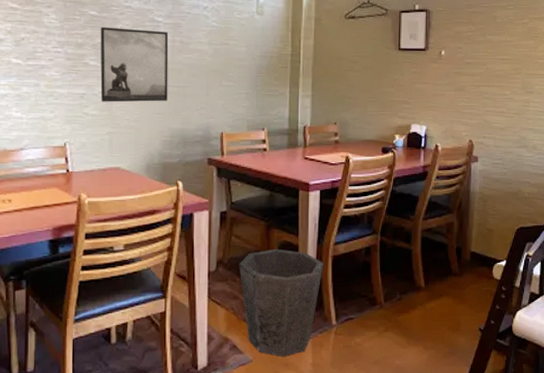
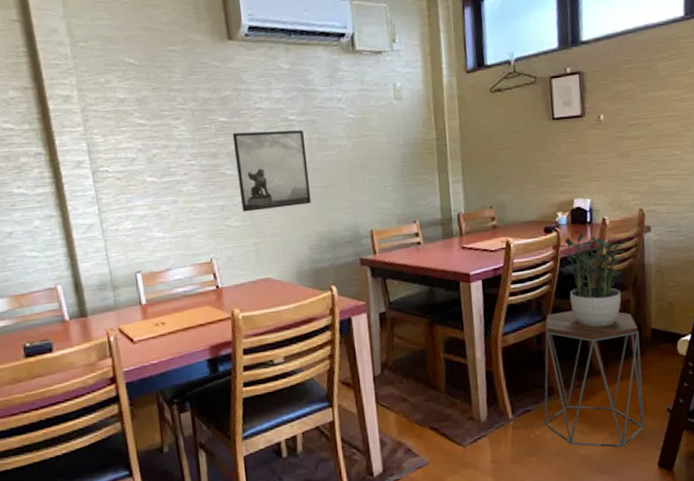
waste bin: present [239,249,324,357] -> none [404,345,494,456]
side table: none [365,228,459,362] -> present [544,311,645,448]
potted plant: none [391,155,459,246] -> present [556,232,630,327]

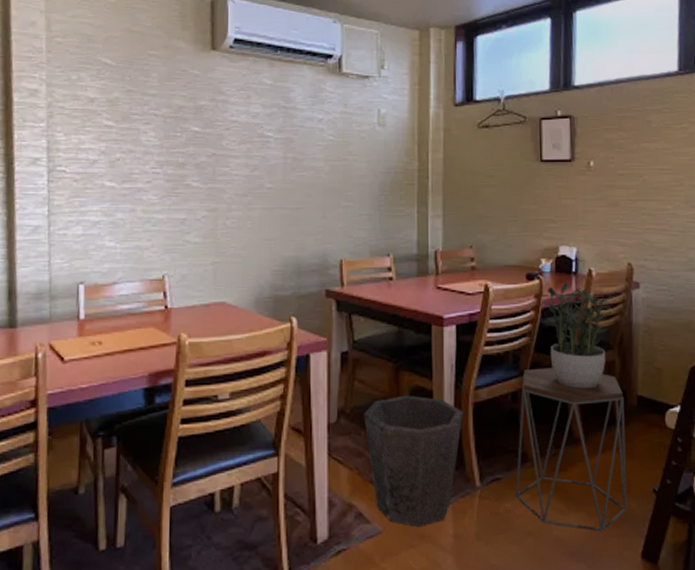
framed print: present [232,130,311,212] -> none [203,144,280,228]
waste bin: none [404,345,494,456] -> present [363,395,463,527]

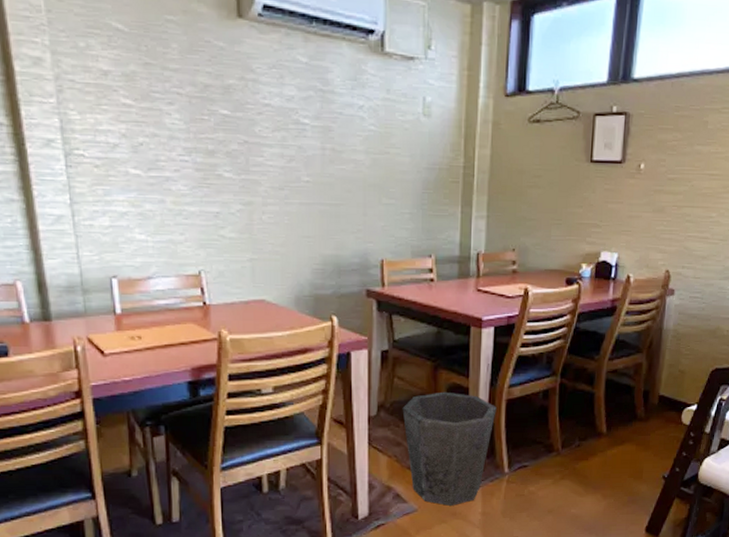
side table: present [515,368,628,532] -> none [540,369,647,511]
potted plant: present [538,282,617,389] -> none [575,287,652,388]

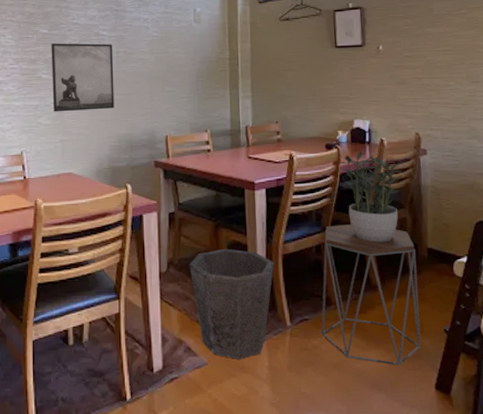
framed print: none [234,130,318,223] -> present [51,43,114,112]
side table: none [540,369,647,511] -> present [321,224,422,366]
potted plant: none [575,287,652,388] -> present [336,150,407,242]

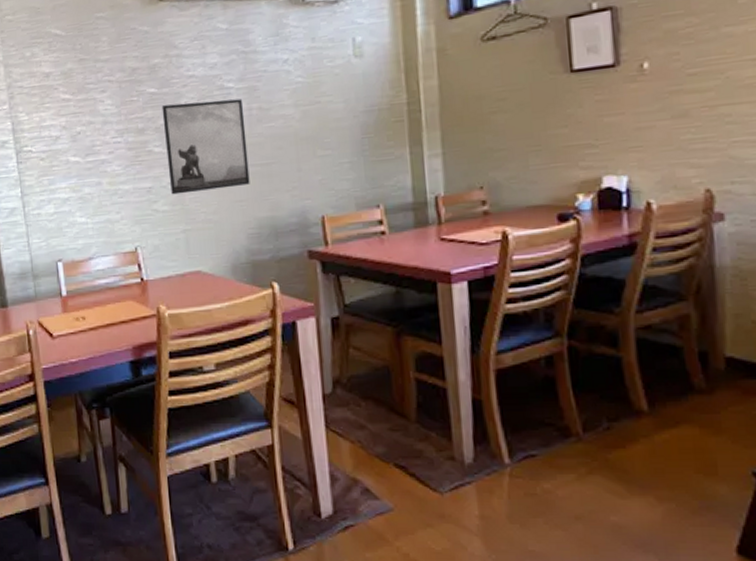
waste bin: present [189,248,274,359] -> none [362,362,484,505]
side table: present [321,224,422,366] -> none [556,326,715,520]
potted plant: present [336,150,407,242] -> none [575,220,691,350]

